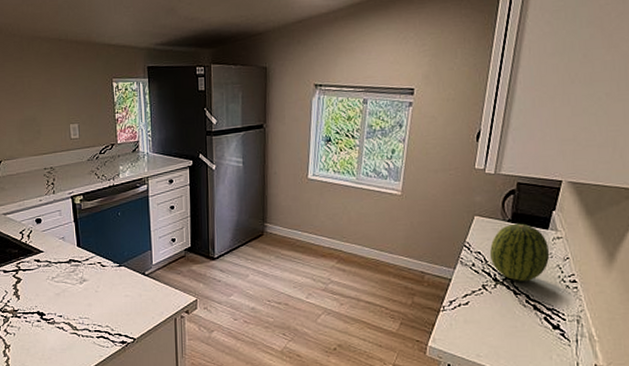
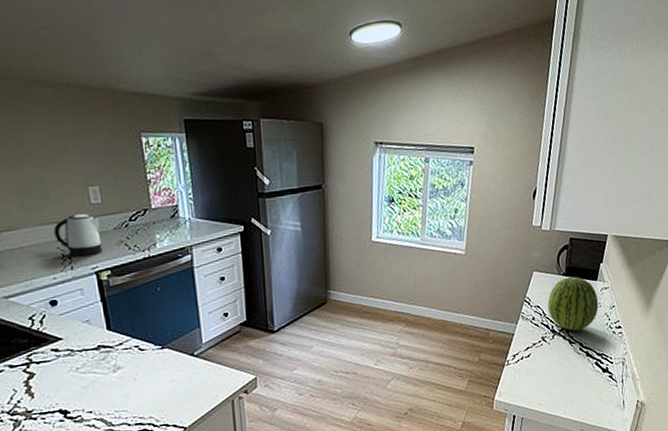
kettle: none [42,147,77,182] -> present [53,214,102,256]

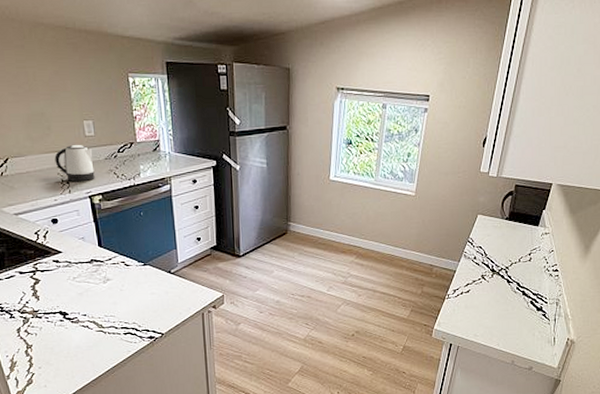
fruit: present [547,276,599,331] -> none [489,221,539,271]

